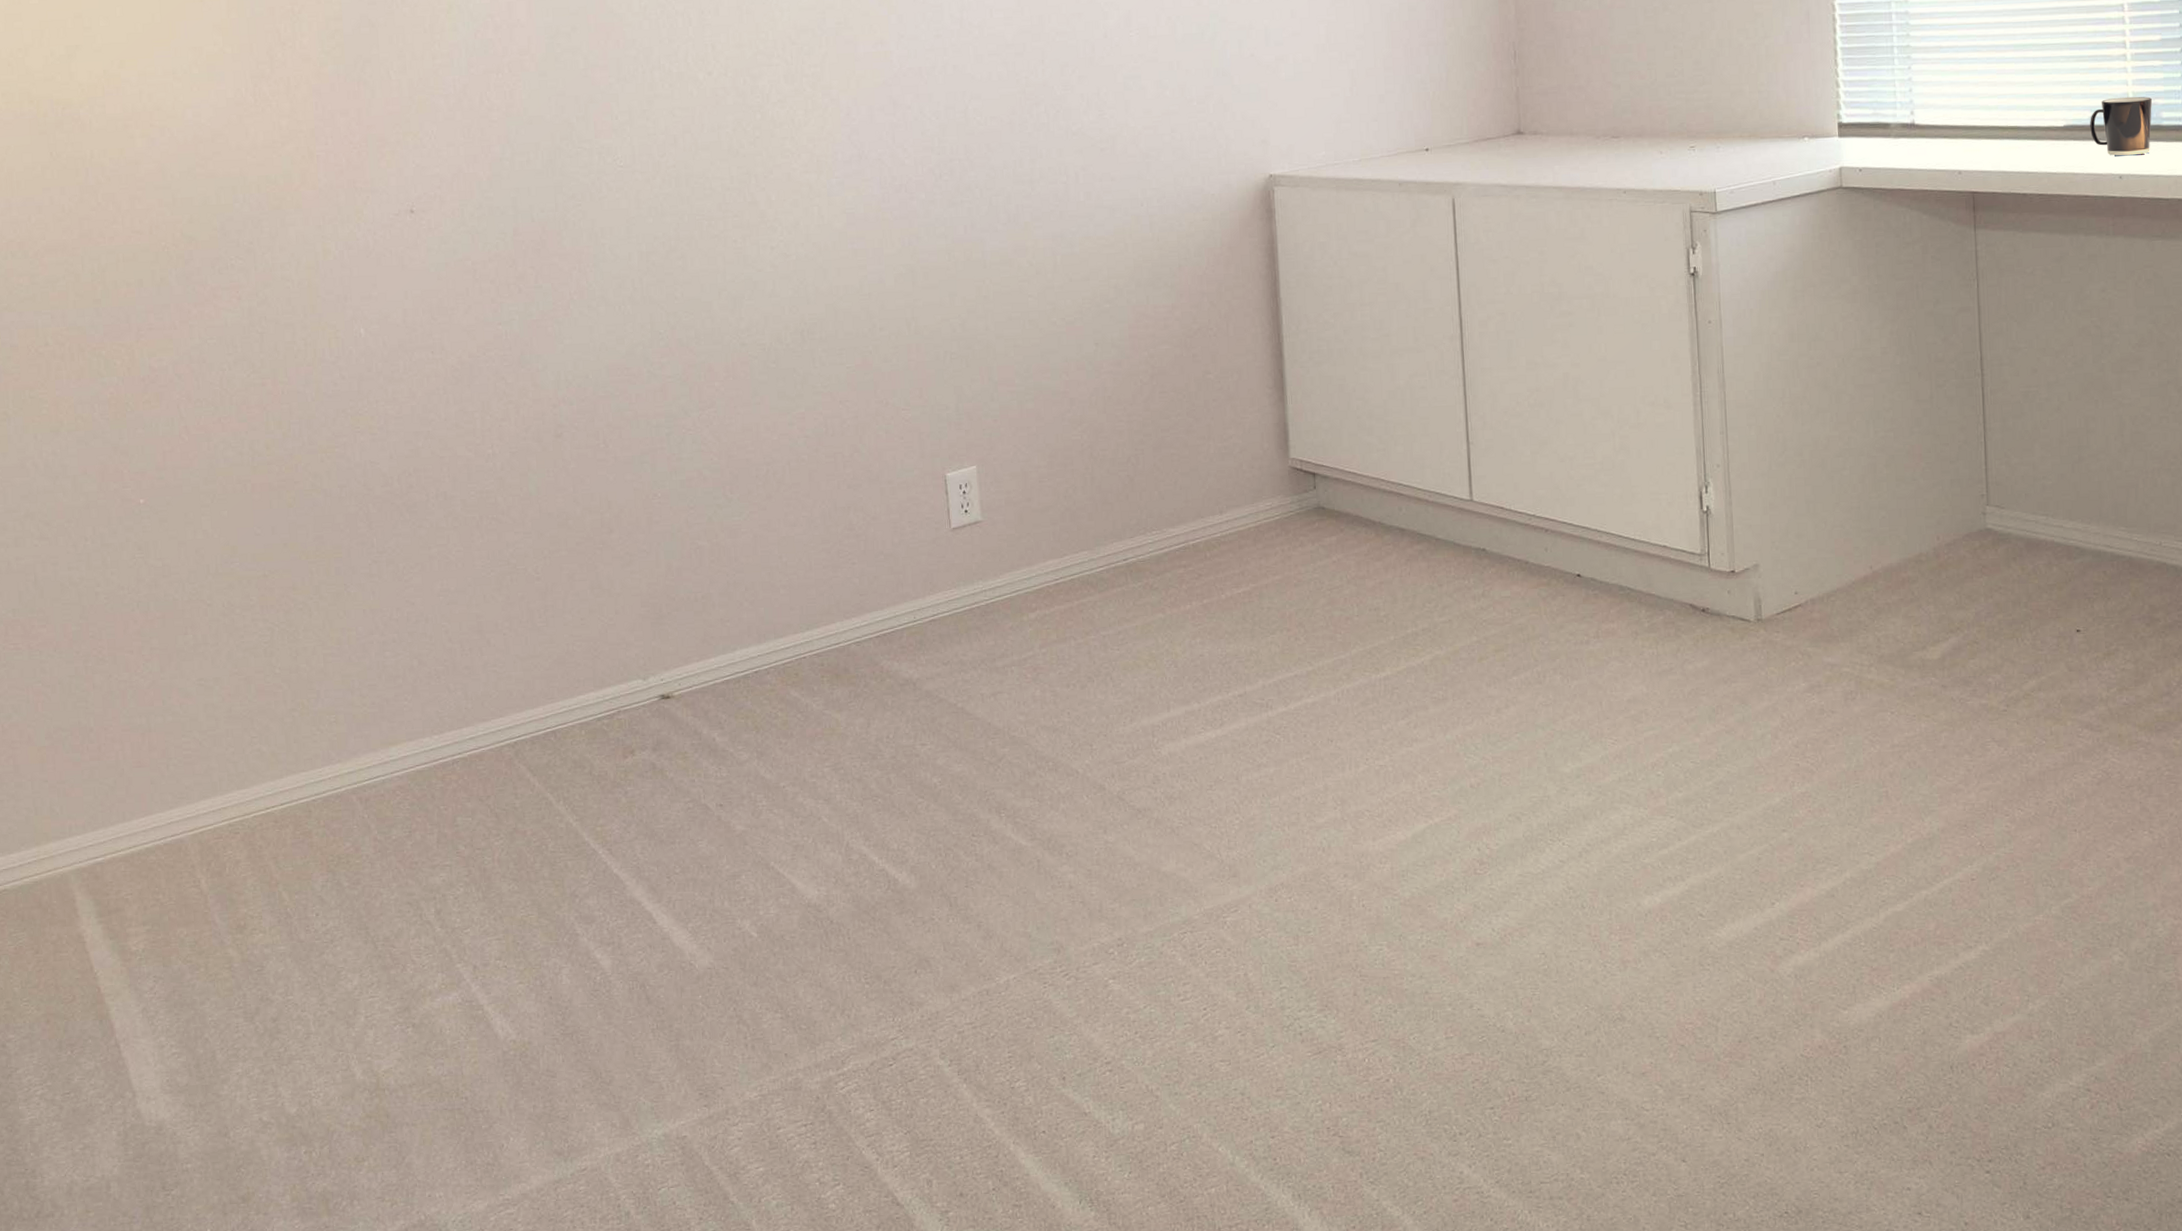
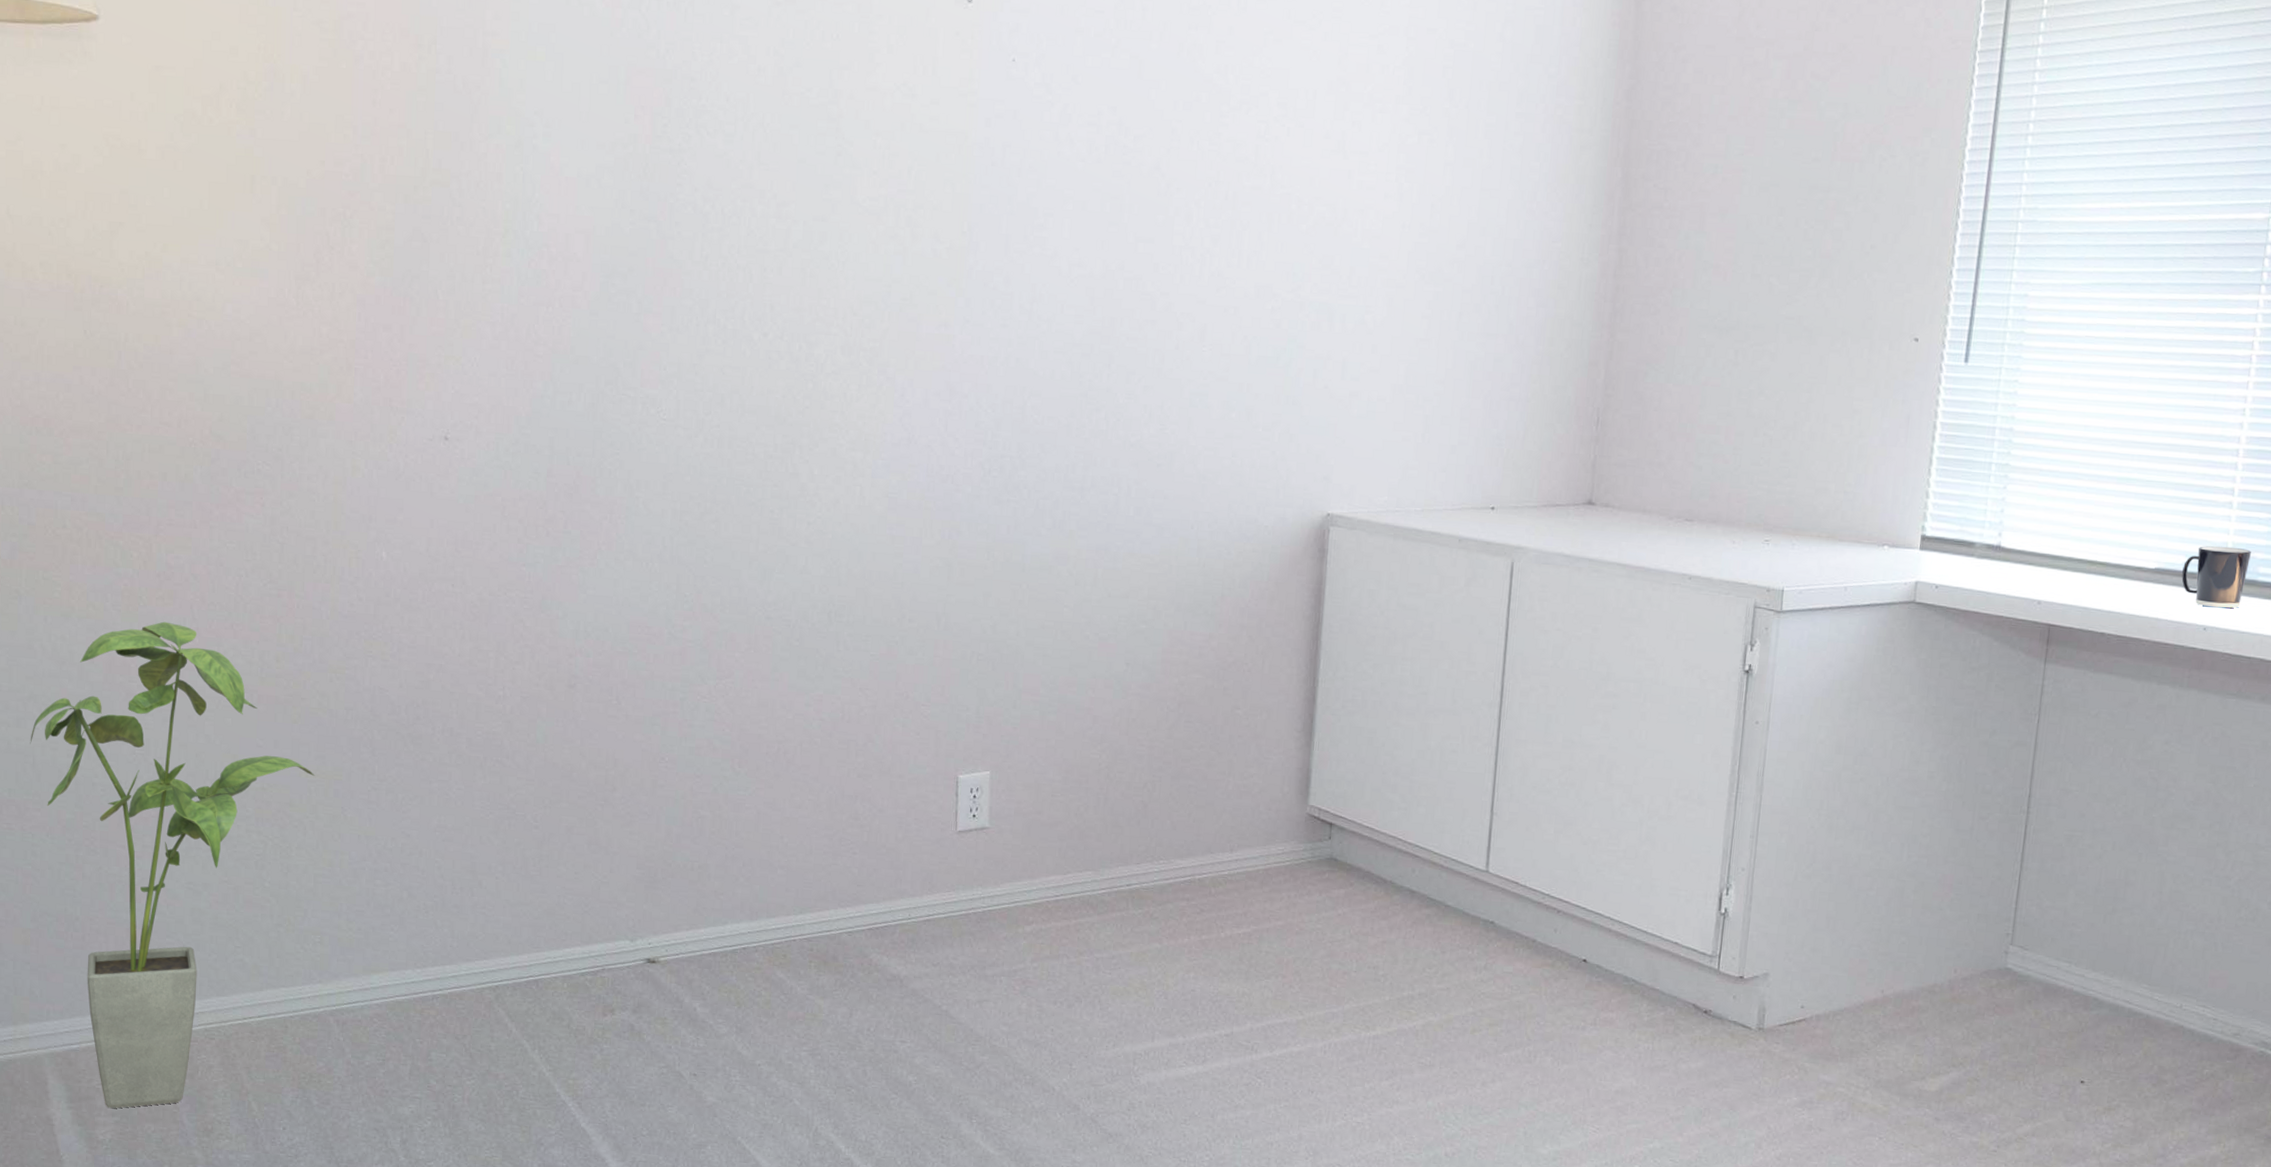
house plant: none [30,424,315,918] -> present [30,621,315,1109]

